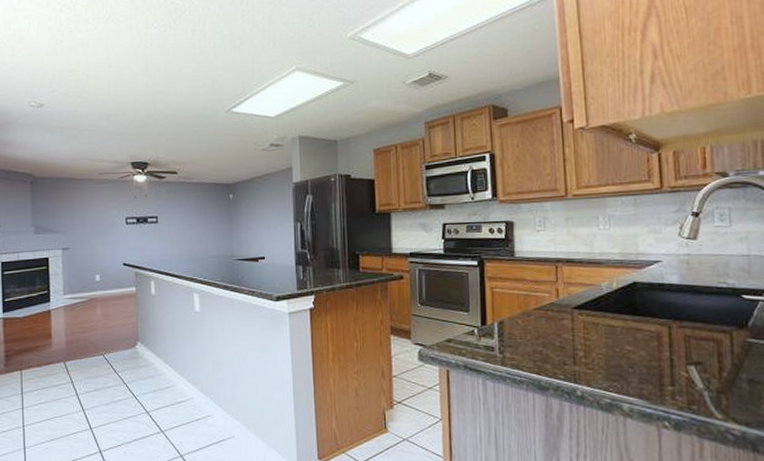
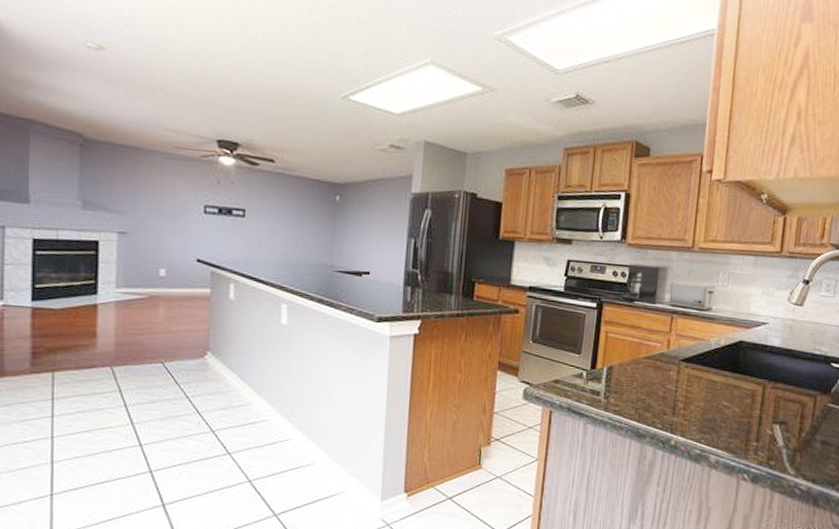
coffee maker: none [502,217,546,256] -> present [622,263,669,305]
toaster: none [549,229,599,258] -> present [669,281,716,312]

